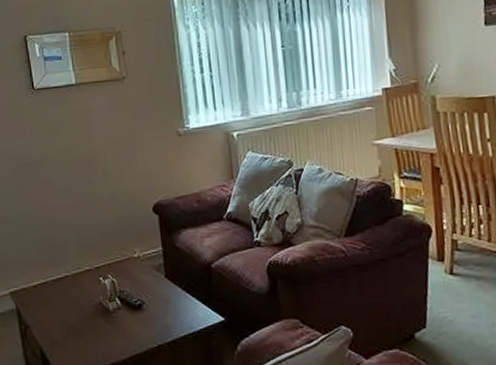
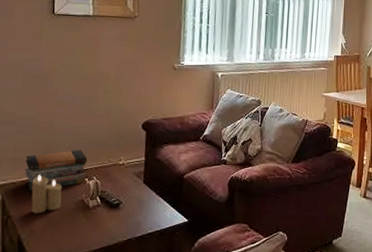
book stack: none [32,244,100,297] -> present [24,149,88,191]
candle: none [44,278,78,322] -> present [31,175,63,214]

